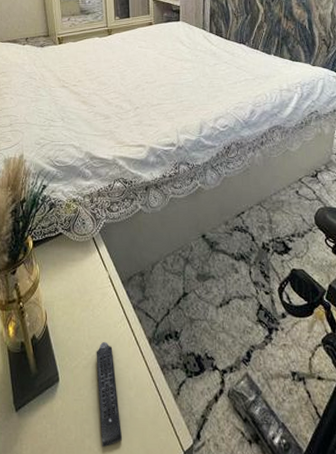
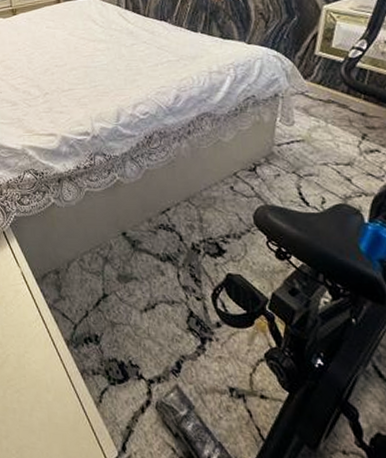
remote control: present [96,341,122,448] -> none [10,340,41,451]

